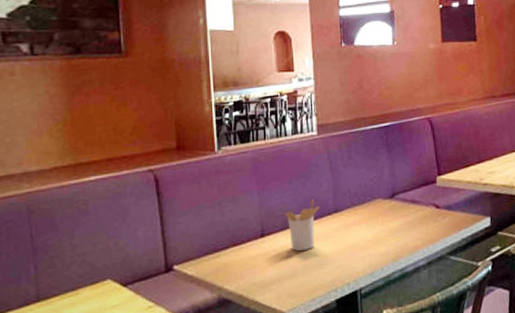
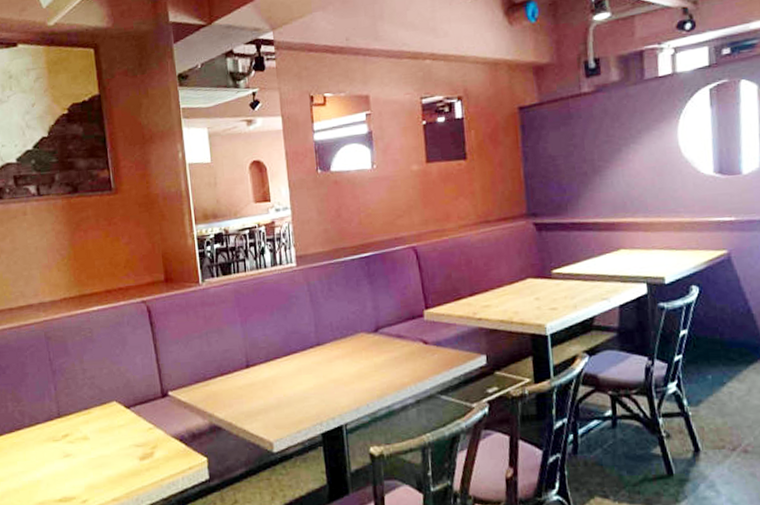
utensil holder: present [285,199,320,252] -> none [267,332,302,384]

